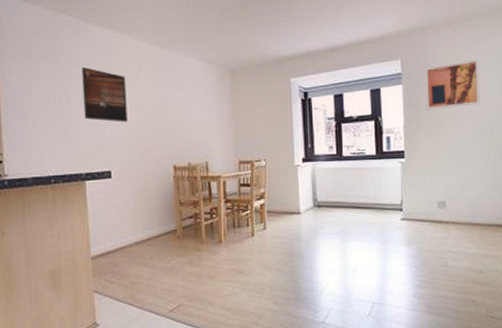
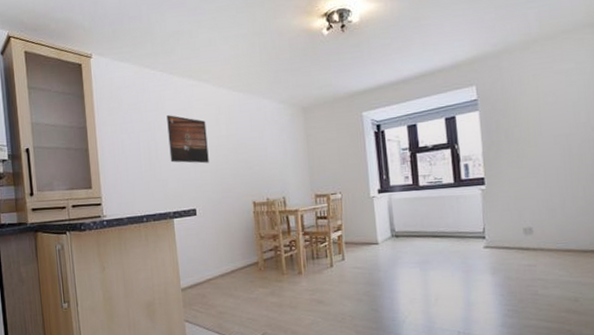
wall art: present [425,59,480,110] -> none [502,79,566,135]

